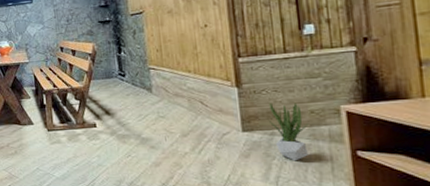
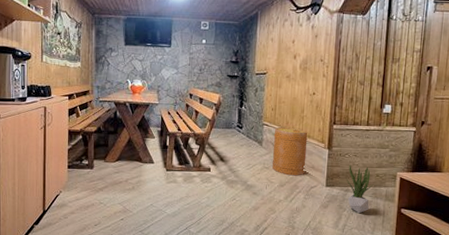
basket: none [164,67,212,123] -> present [272,127,308,176]

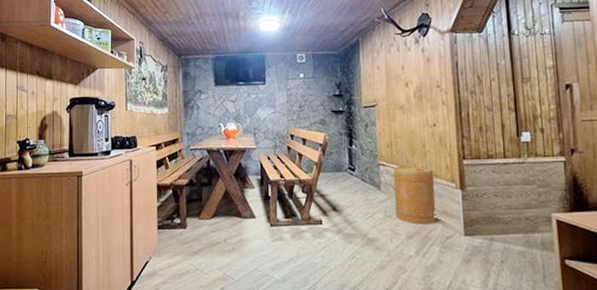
potted plant: present [346,165,373,214] -> none [488,207,524,268]

